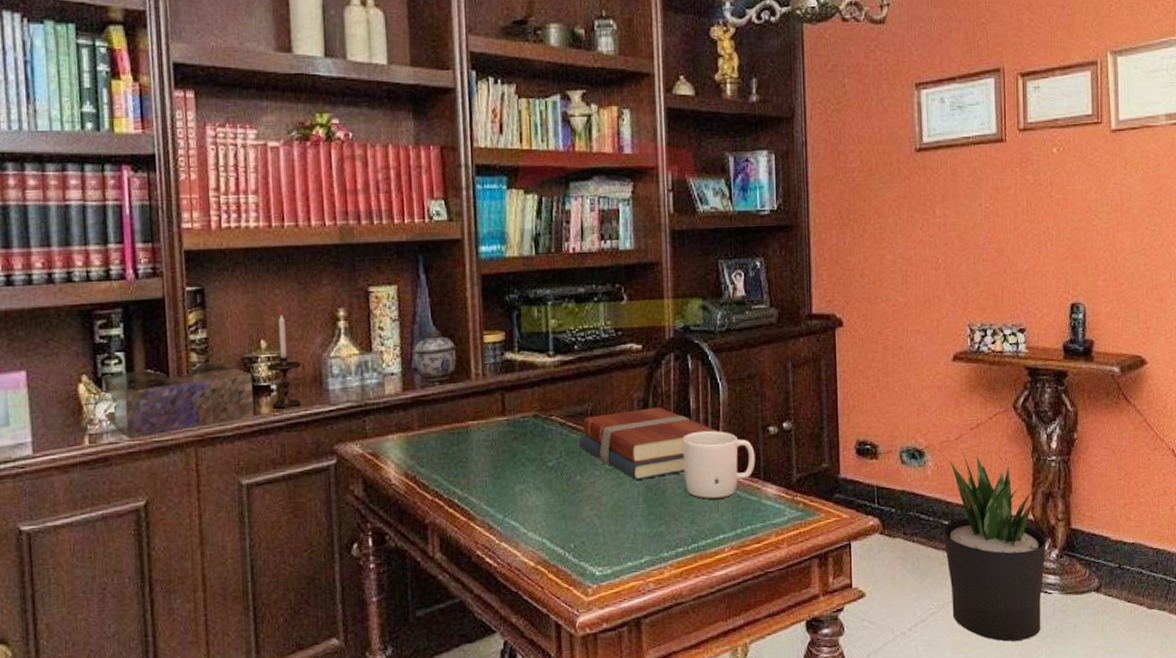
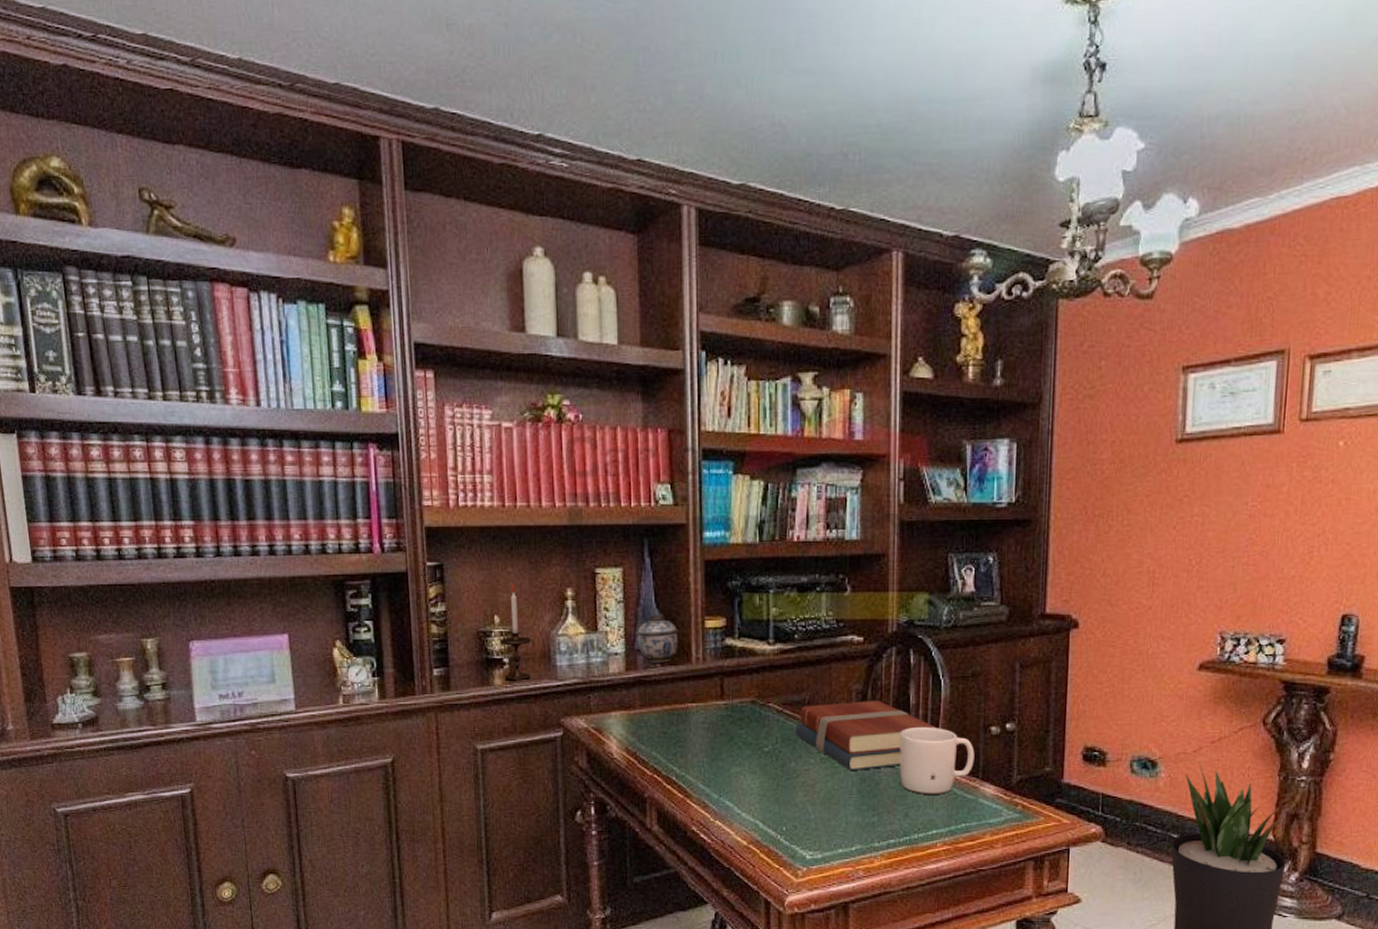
decorative box: present [102,362,254,439] -> none [353,634,488,701]

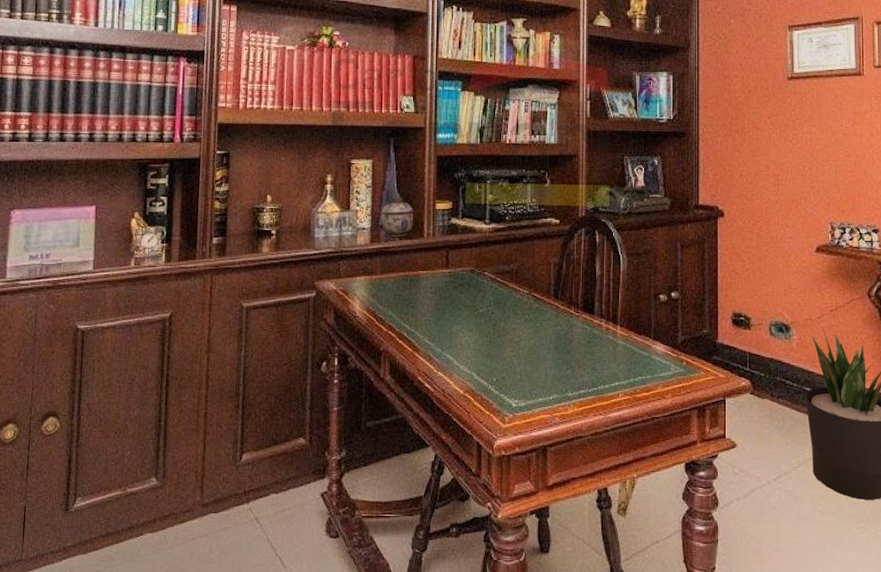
candlestick: present [499,584,532,681] -> none [270,170,296,249]
books: present [795,701,936,770] -> none [505,271,617,330]
mug: present [899,726,975,794] -> none [588,293,648,351]

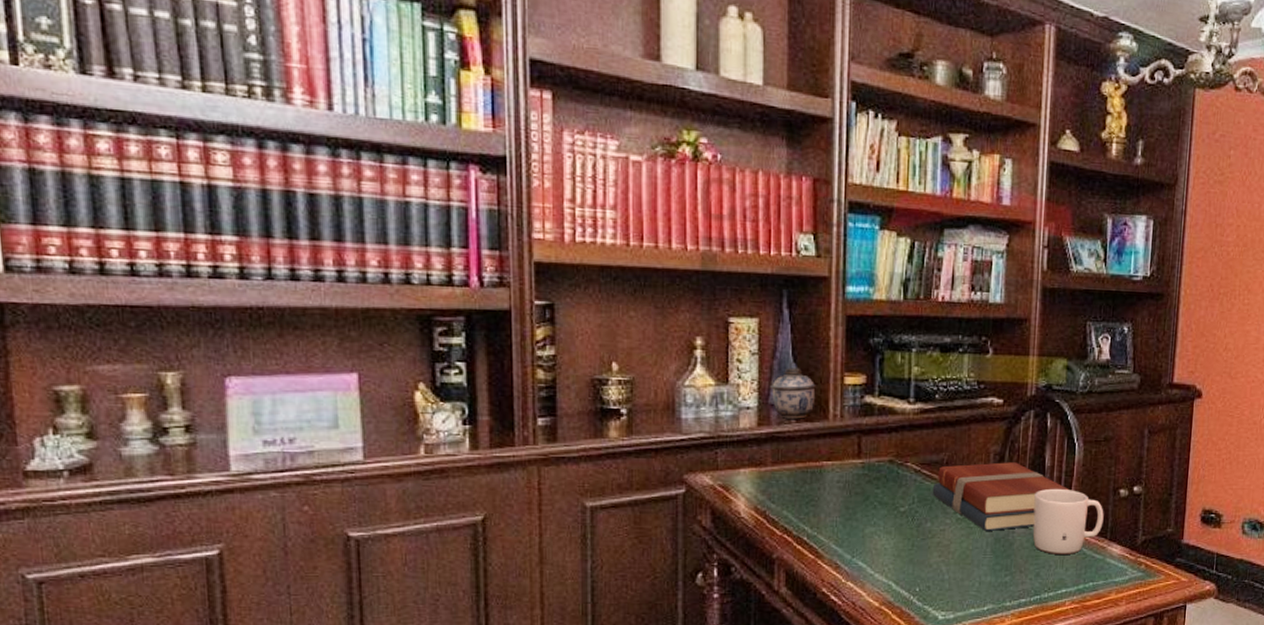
books: none [505,271,617,330] -> present [932,462,1069,531]
mug: none [588,293,648,351] -> present [1032,488,1104,554]

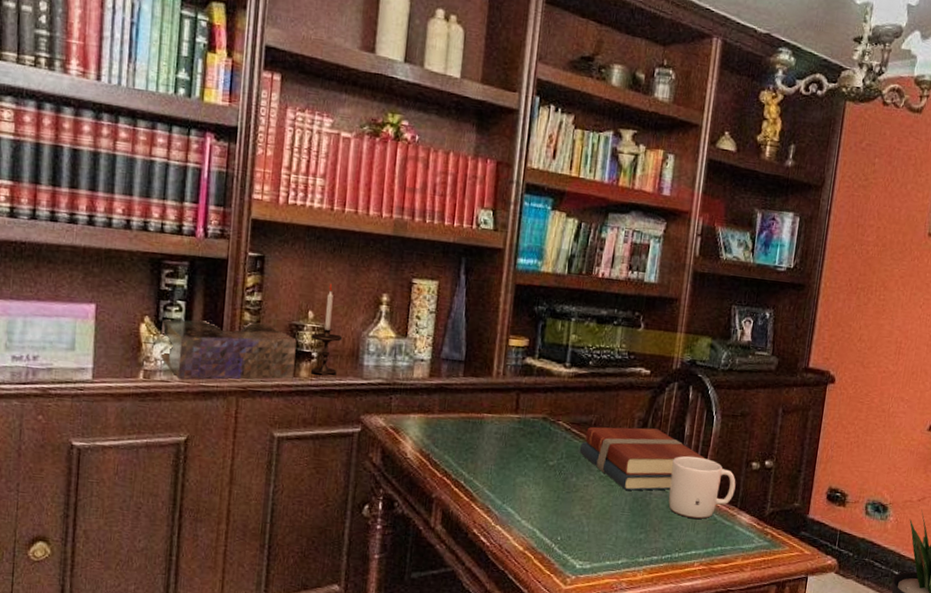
decorative box: none [440,380,602,452] -> present [160,319,297,380]
candlestick: none [617,330,655,434] -> present [310,283,343,376]
lidded jar: present [770,362,817,419] -> none [443,322,485,374]

